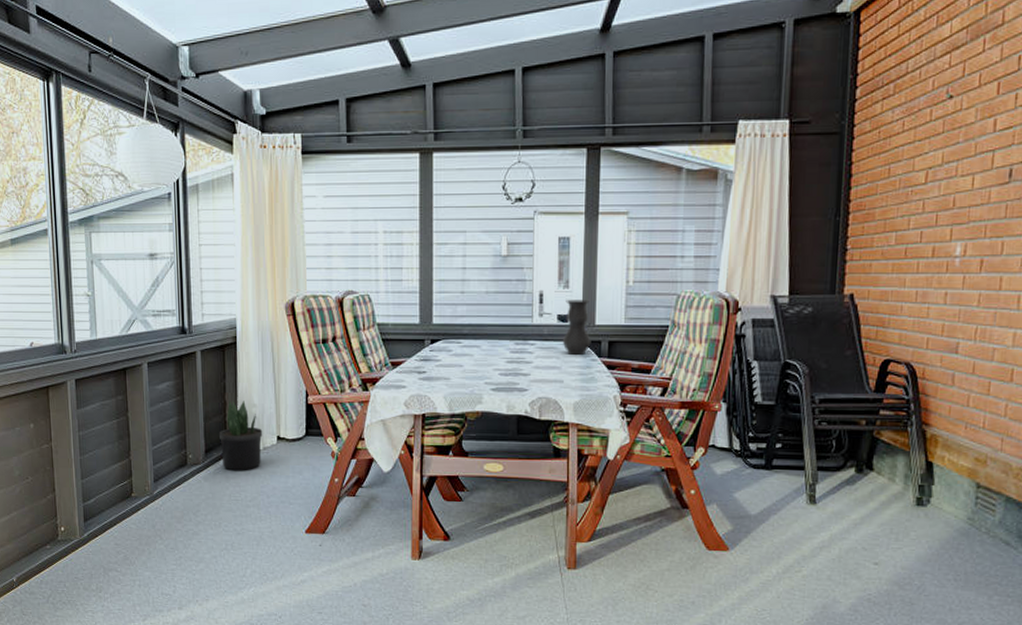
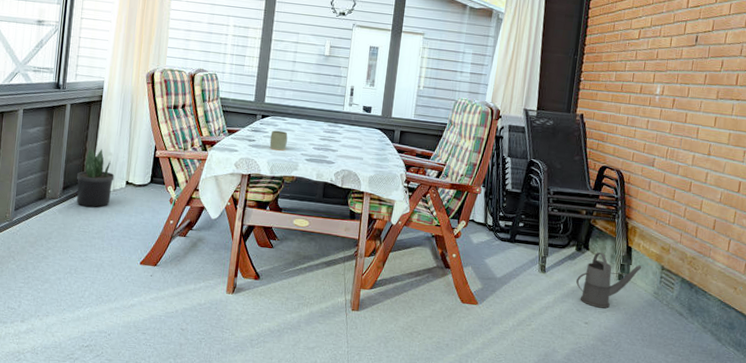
mug: none [444,357,466,381] -> present [269,130,288,151]
vase: present [562,299,591,355] -> none [365,95,389,139]
watering can: none [858,473,948,544] -> present [575,252,641,309]

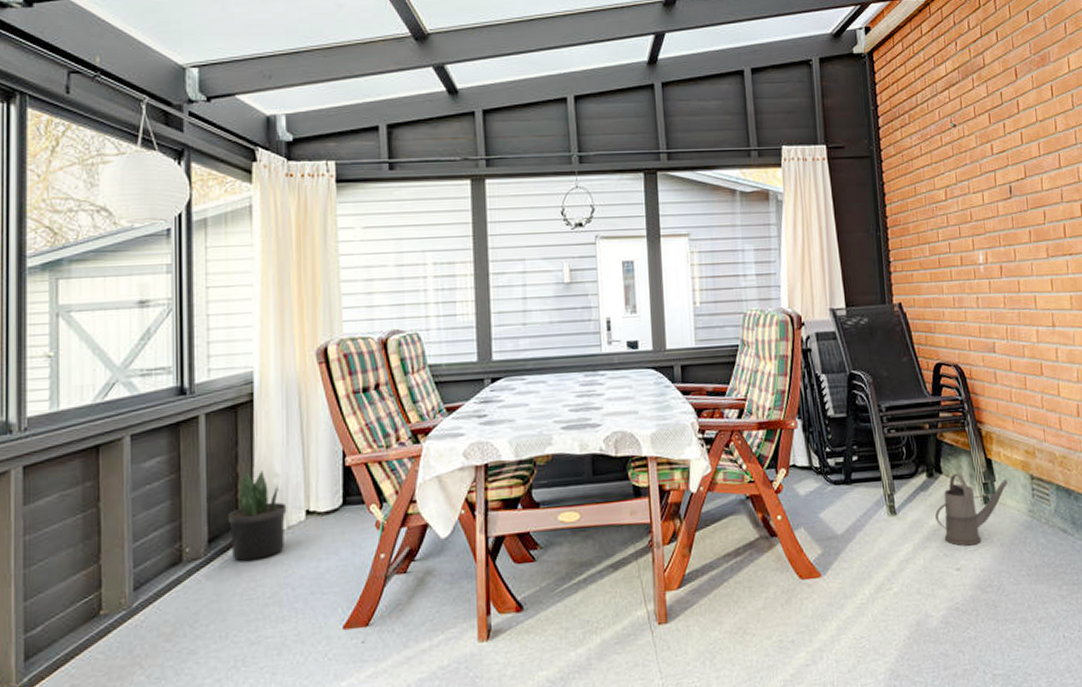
mug: present [269,130,288,151] -> none [507,395,532,423]

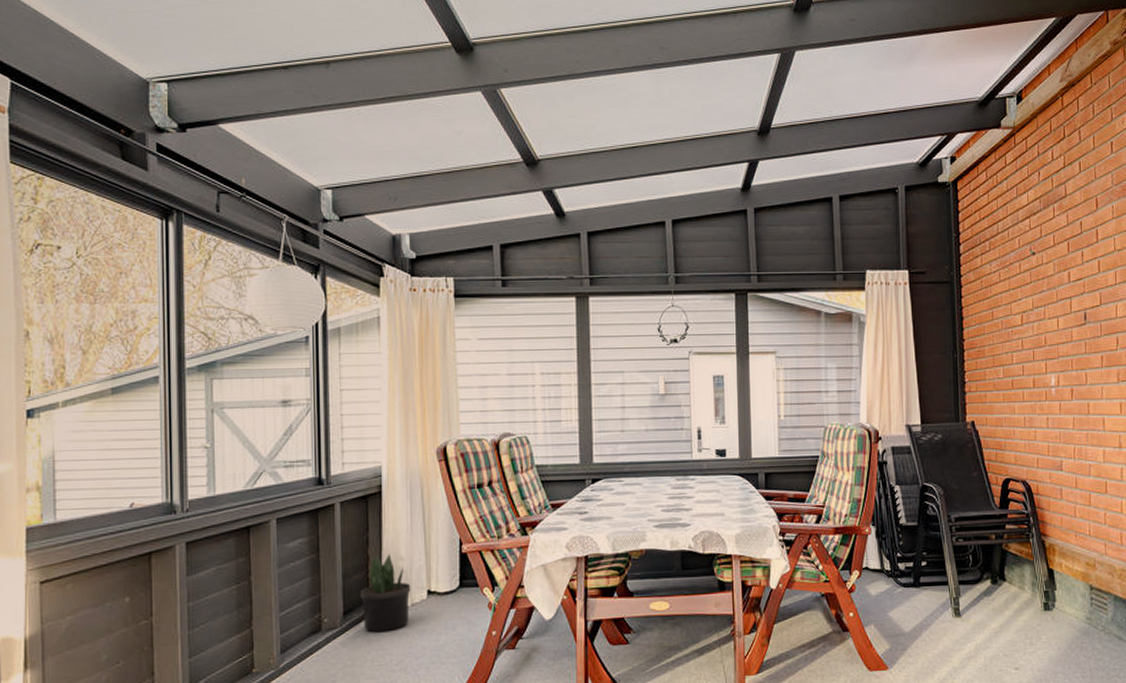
watering can: present [934,474,1008,546] -> none [996,582,1067,648]

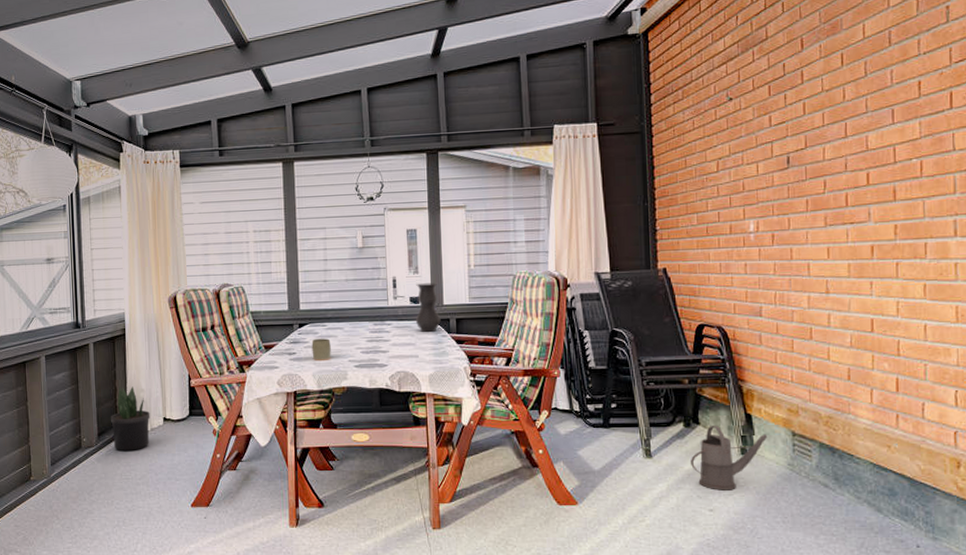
mug: none [606,495,628,520] -> present [311,338,331,360]
vase: none [721,434,749,488] -> present [415,283,441,332]
watering can: none [996,582,1067,648] -> present [690,426,767,490]

